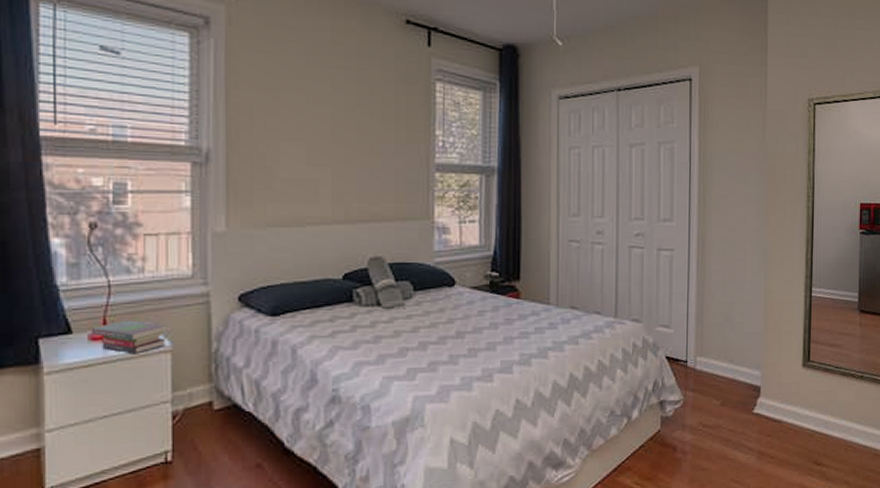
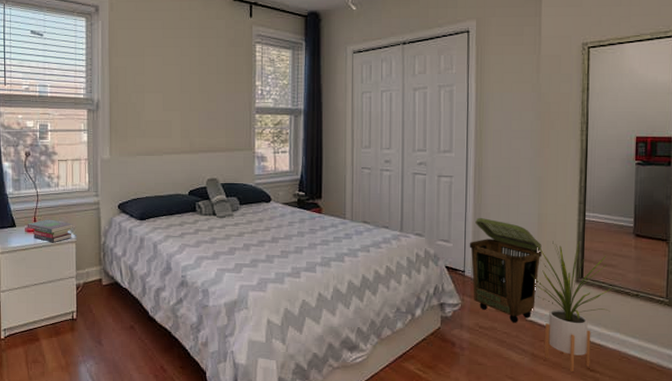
laundry basket: none [692,298,768,417] -> present [469,218,542,323]
house plant: none [758,320,839,468] -> present [531,241,613,372]

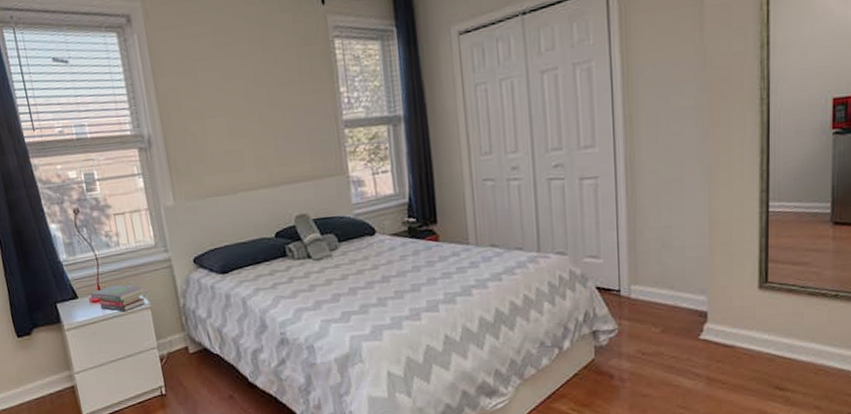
laundry basket: present [469,218,542,323] -> none [624,224,715,344]
house plant: present [531,241,613,372] -> none [703,238,806,394]

